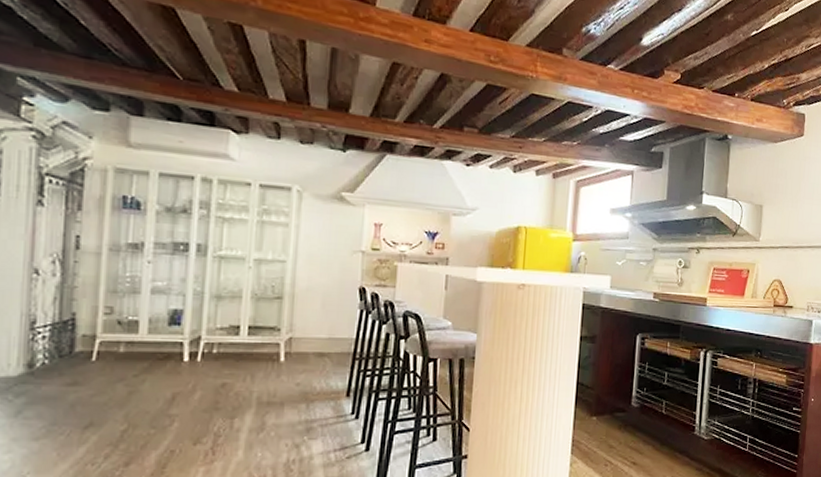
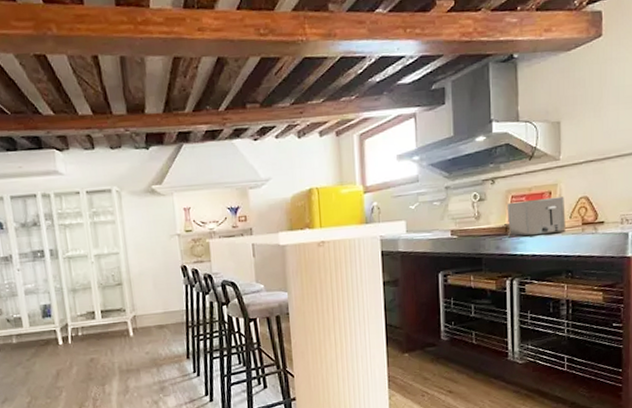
toaster: none [707,274,760,312] -> present [507,196,565,237]

